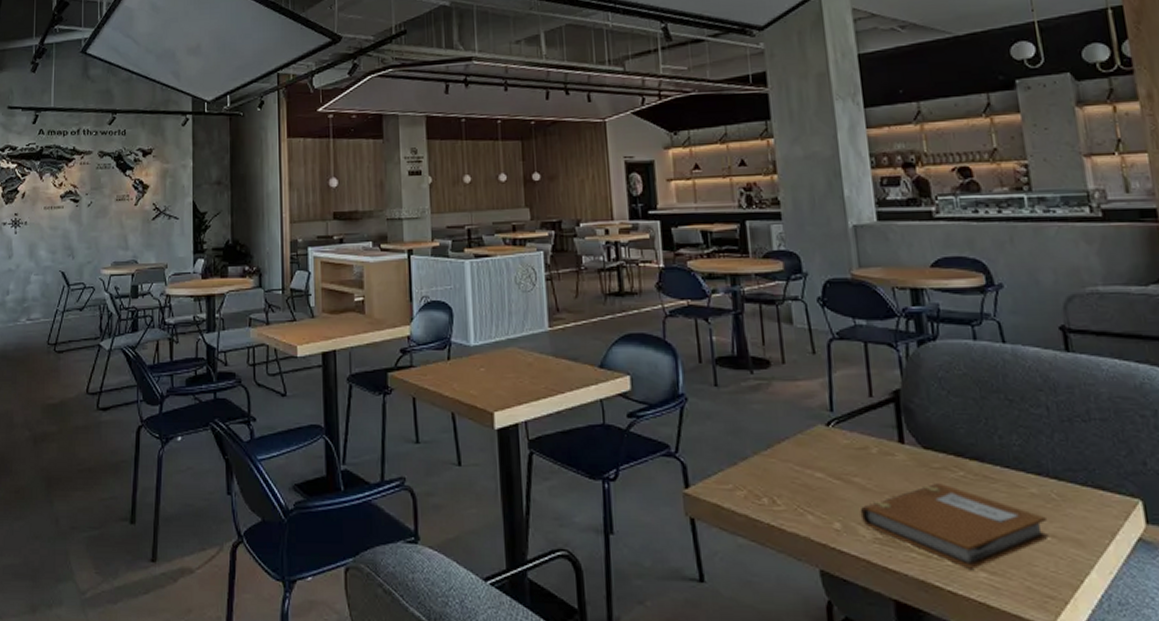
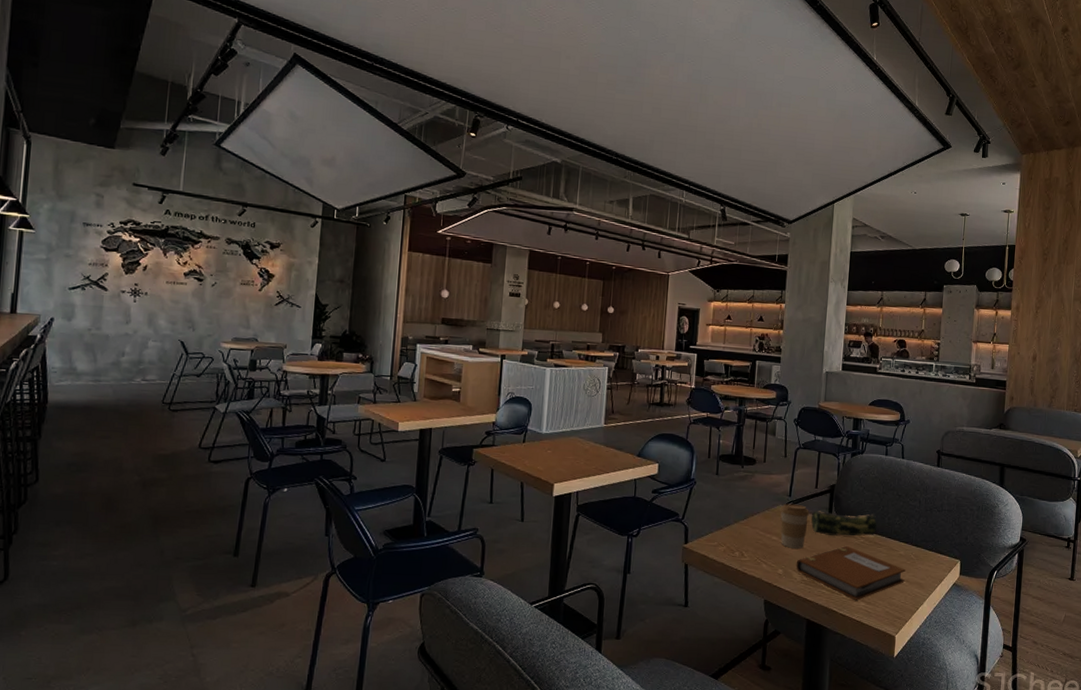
coffee cup: none [819,422,868,490] -> present [780,503,810,549]
pencil case: none [870,430,984,468] -> present [810,510,877,536]

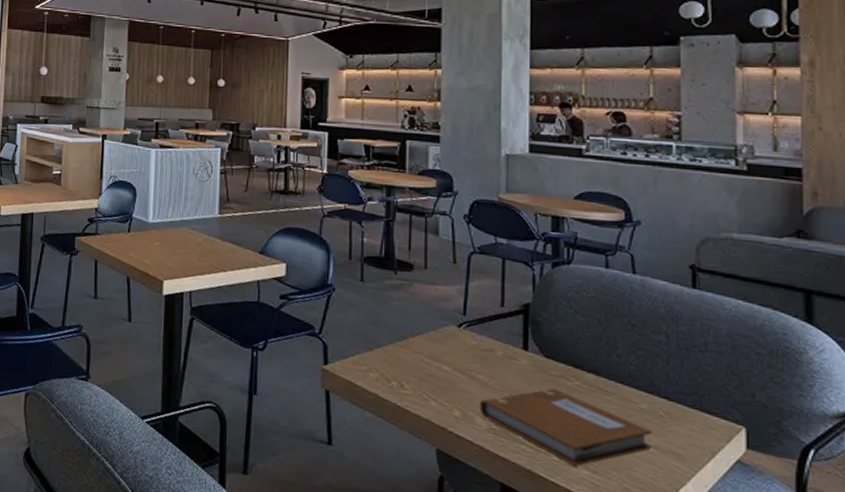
coffee cup: present [780,503,810,549] -> none [451,324,495,386]
pencil case: present [810,510,877,536] -> none [497,336,600,379]

